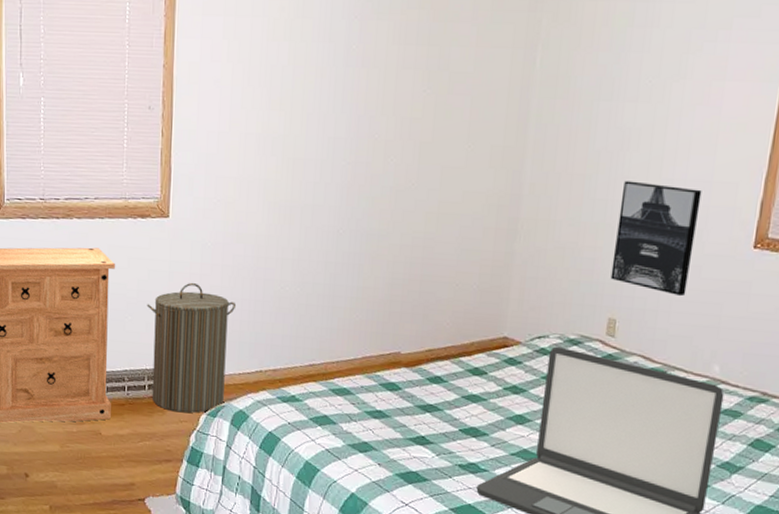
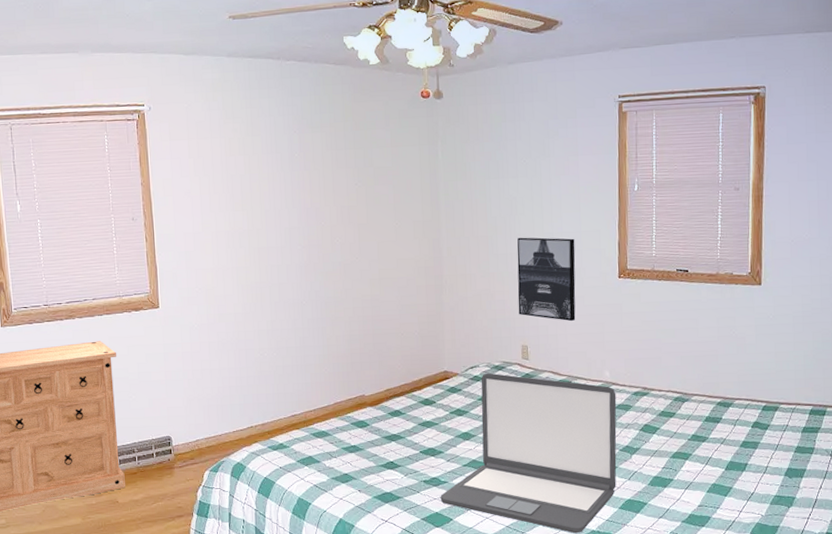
laundry hamper: present [146,282,237,413] -> none [147,359,225,473]

